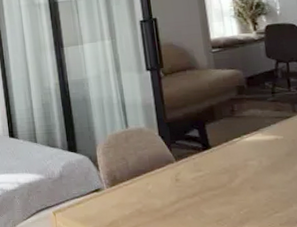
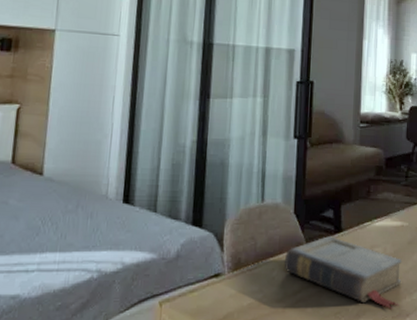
book: none [157,153,286,217] -> present [285,236,403,310]

